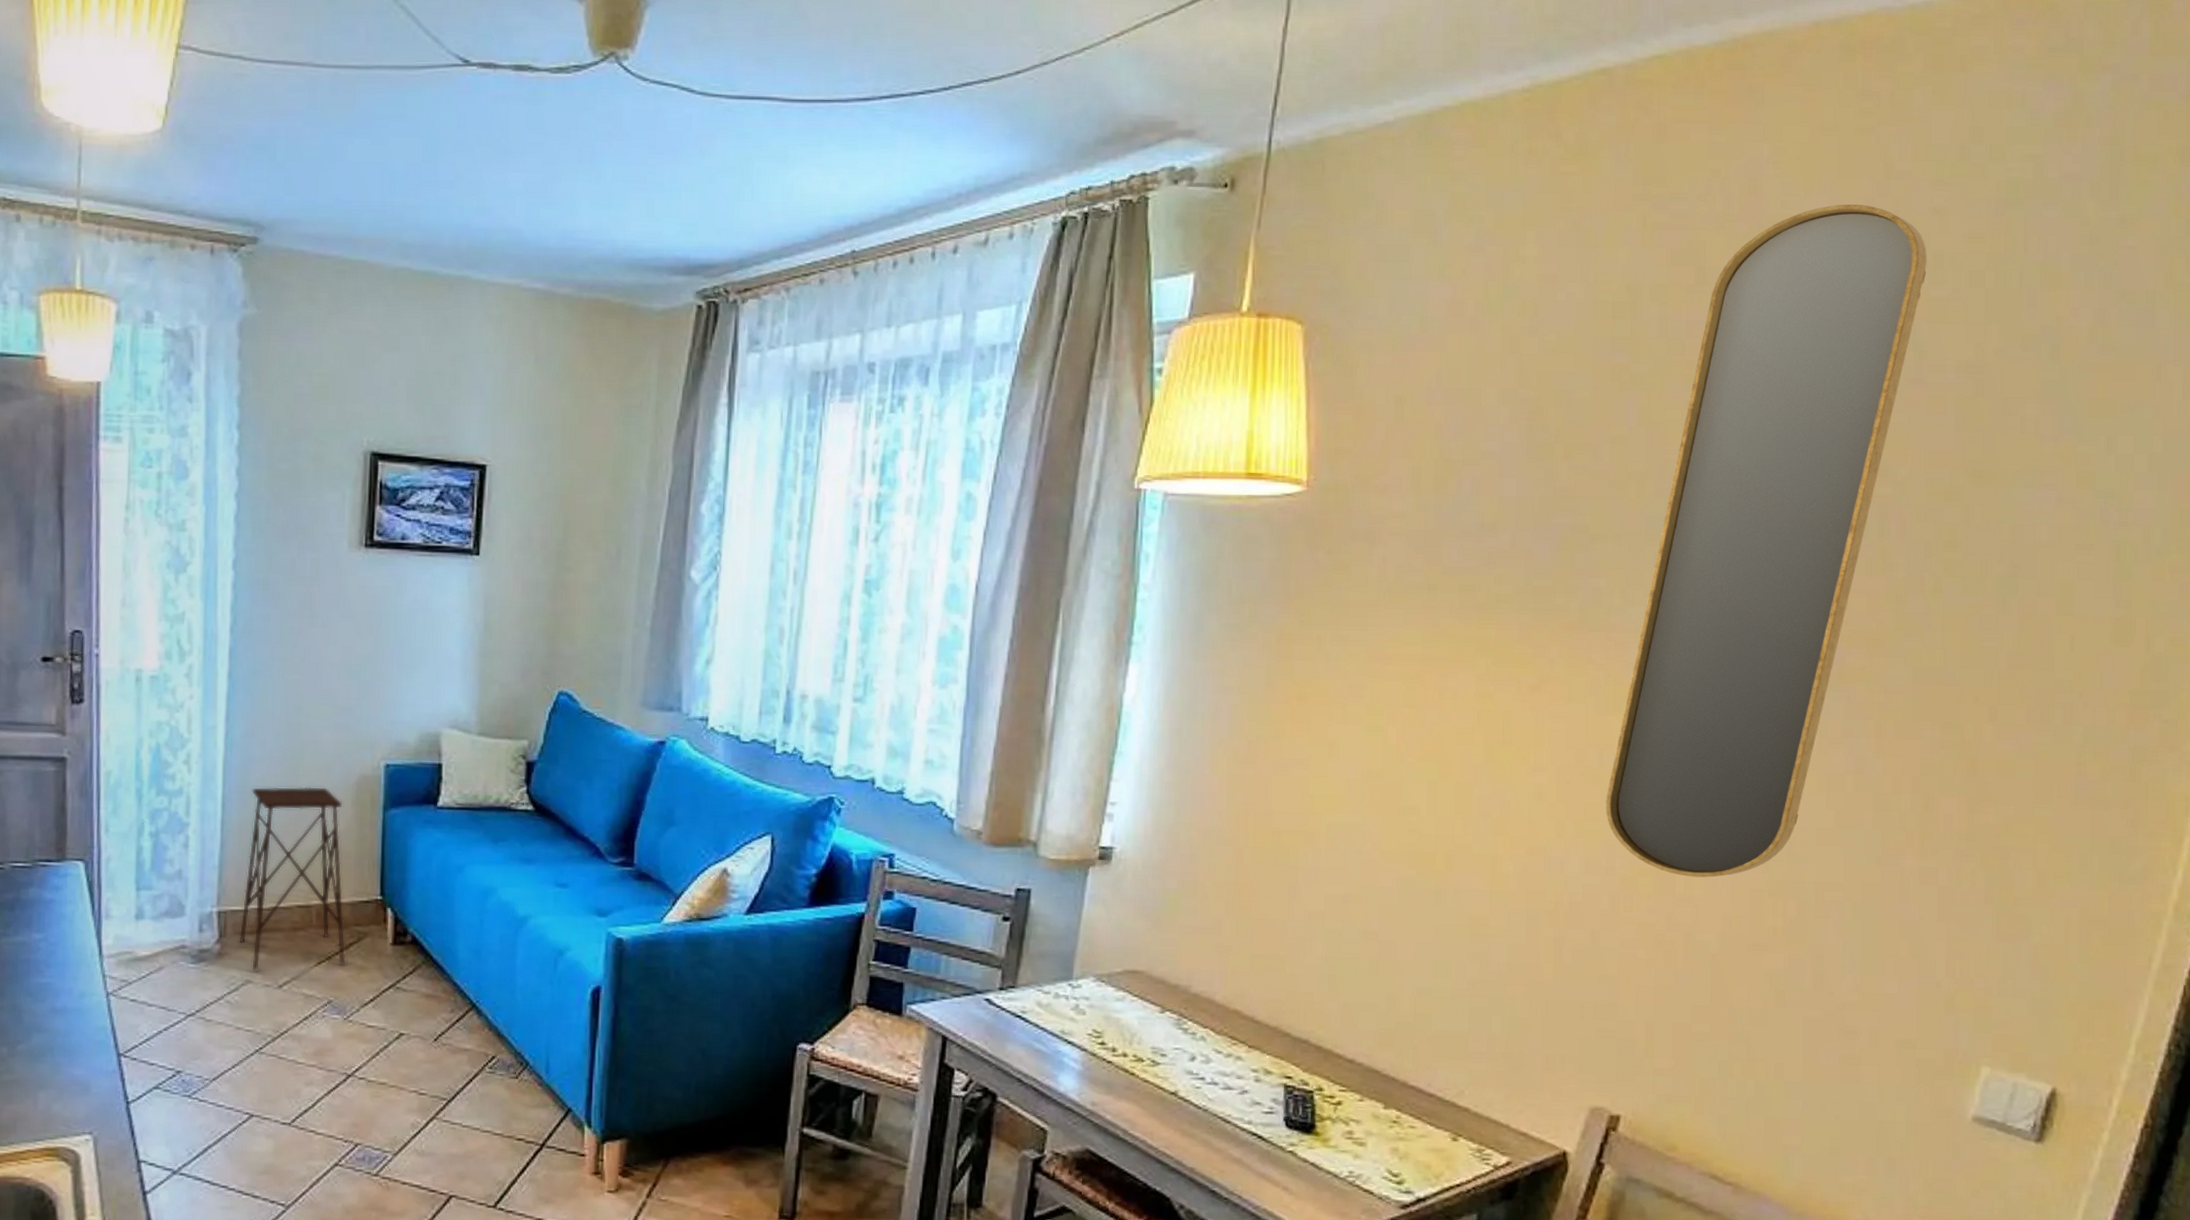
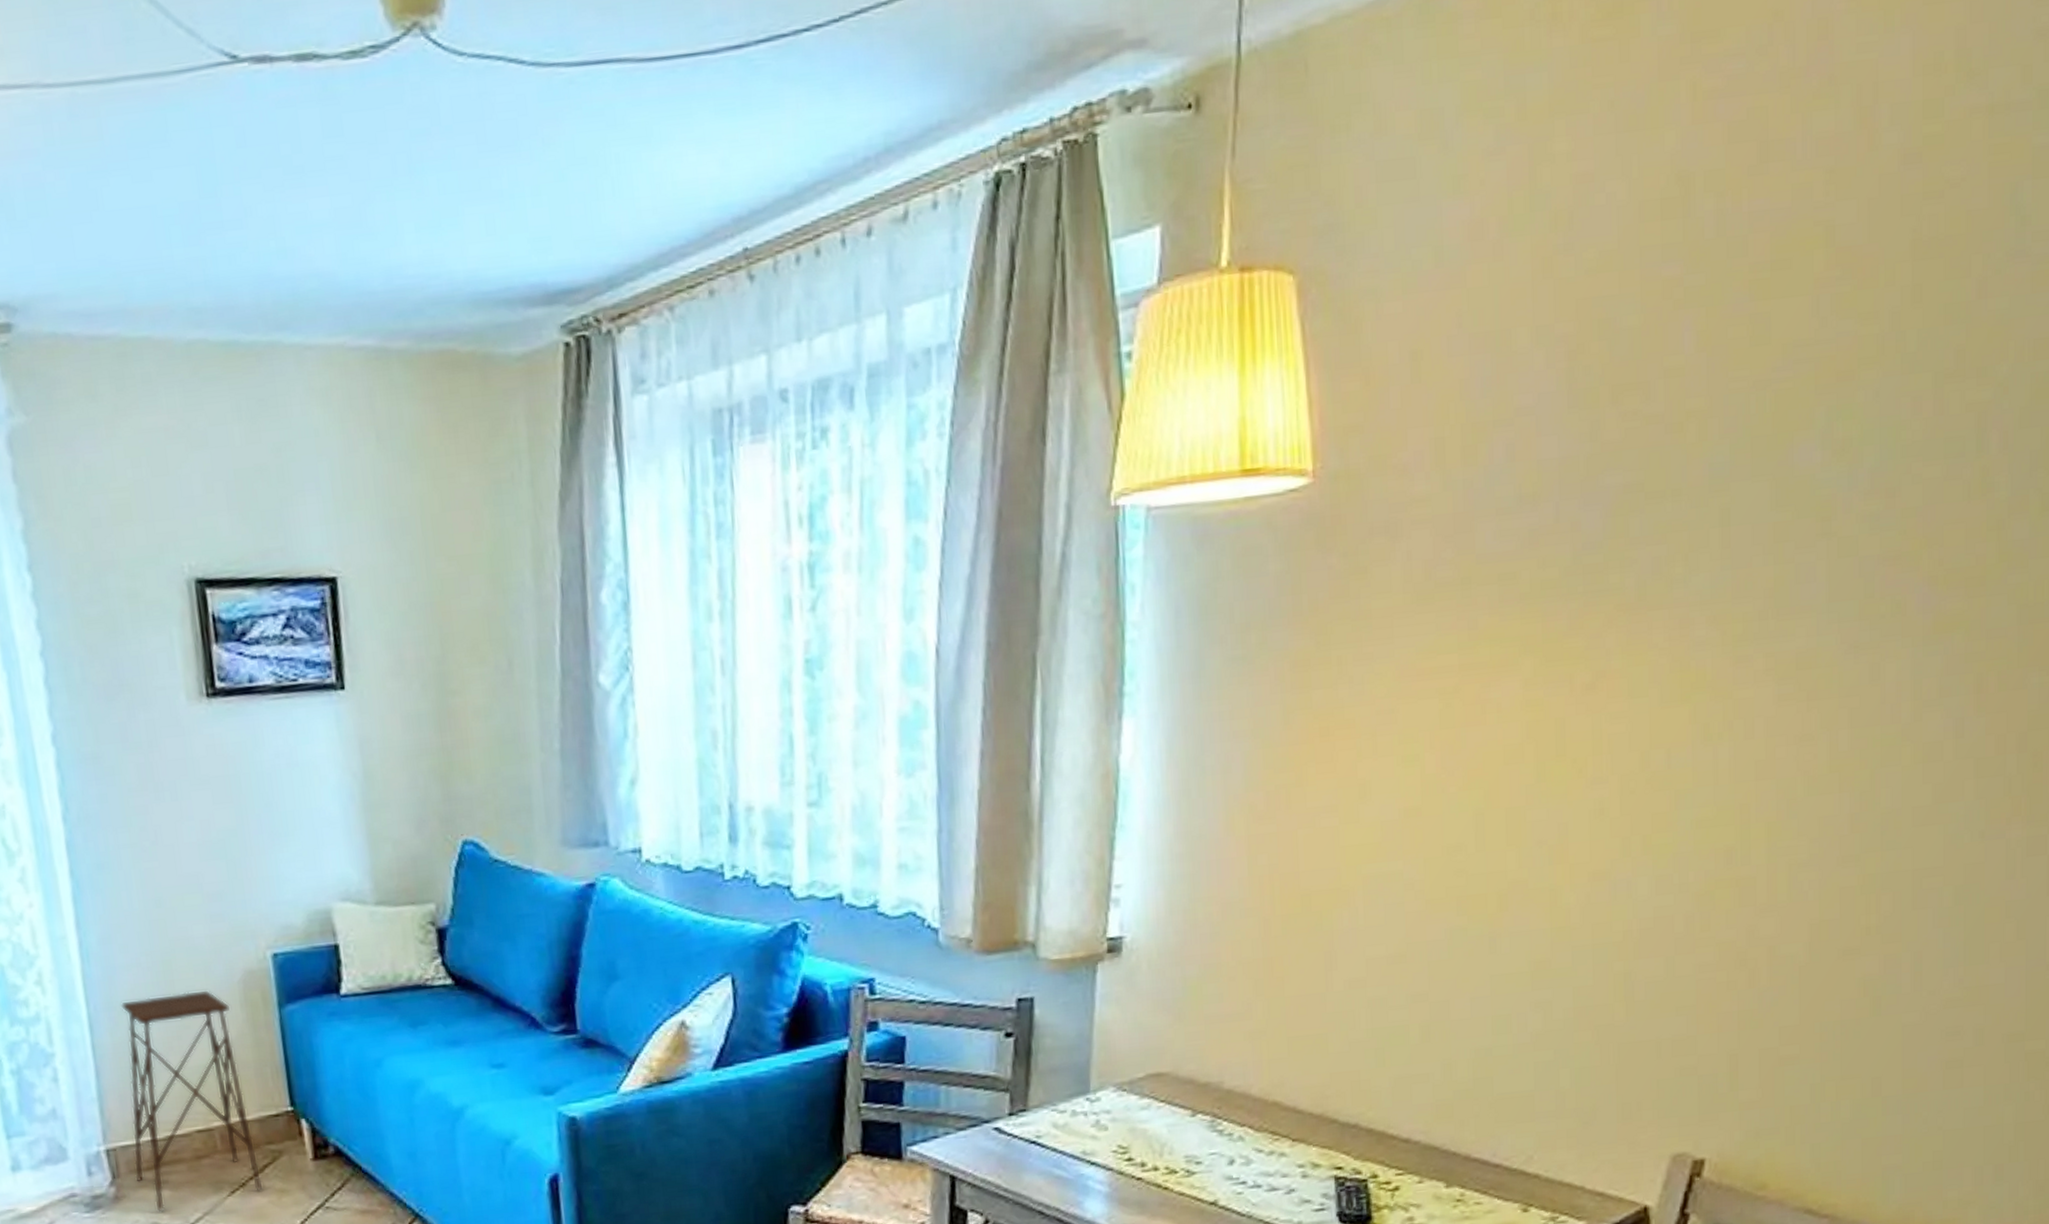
home mirror: present [1606,204,1927,878] -> none [1676,36,2030,883]

